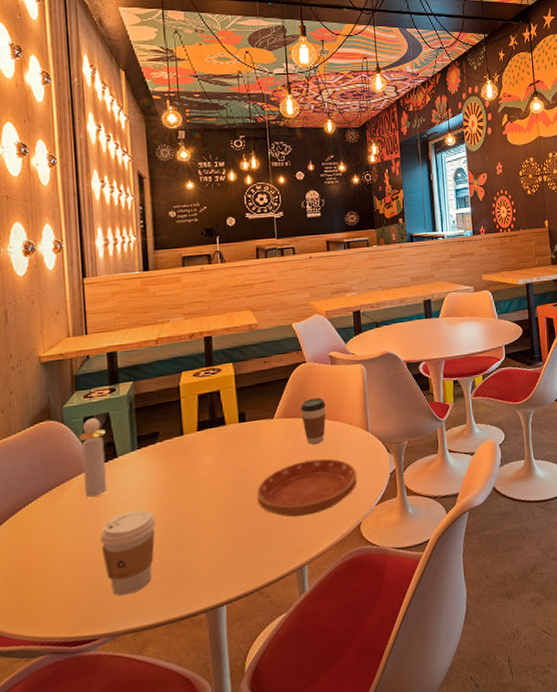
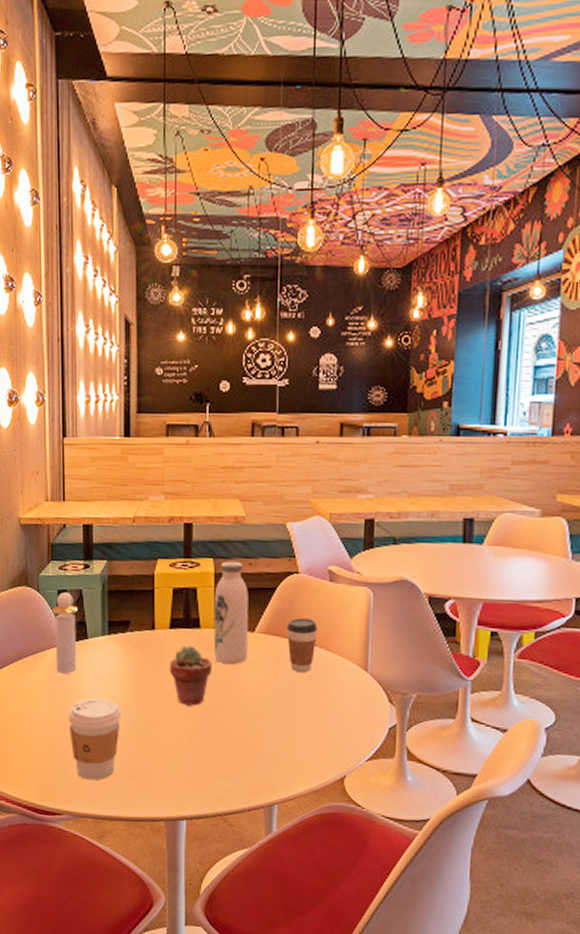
potted succulent: none [199,441,240,498] -> present [169,645,213,706]
water bottle: none [236,361,269,451] -> present [213,561,248,664]
saucer: present [256,458,357,517] -> none [227,688,347,752]

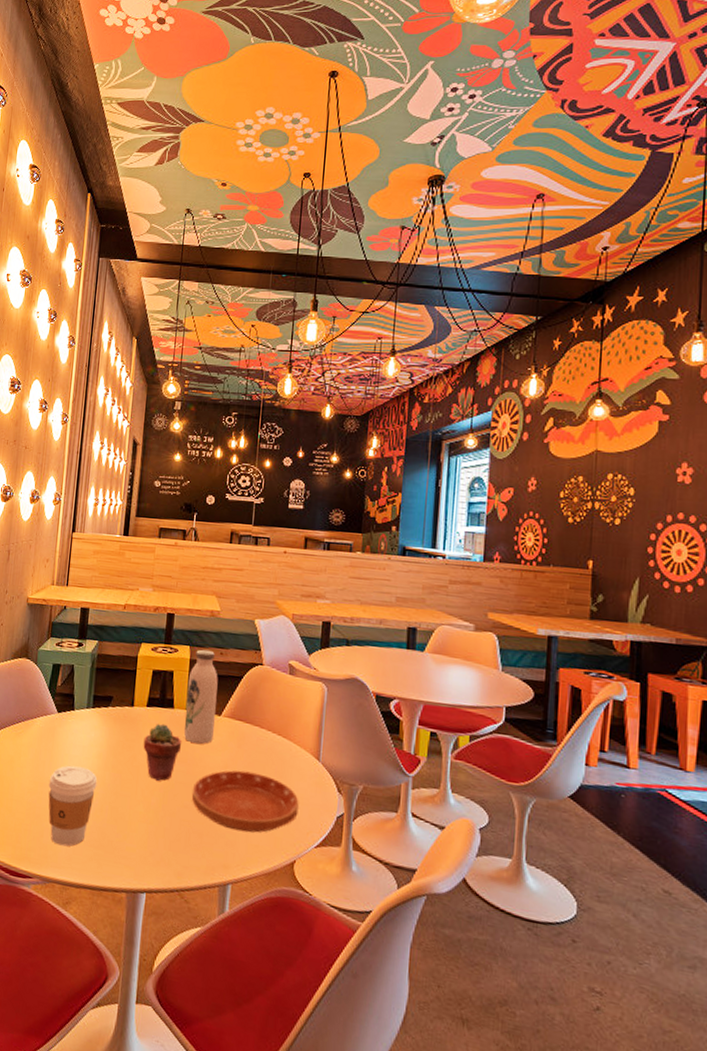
perfume bottle: present [52,592,78,674] -> none [43,666,69,742]
saucer: none [227,688,347,752] -> present [191,770,299,833]
coffee cup: present [287,618,318,673] -> none [249,705,277,758]

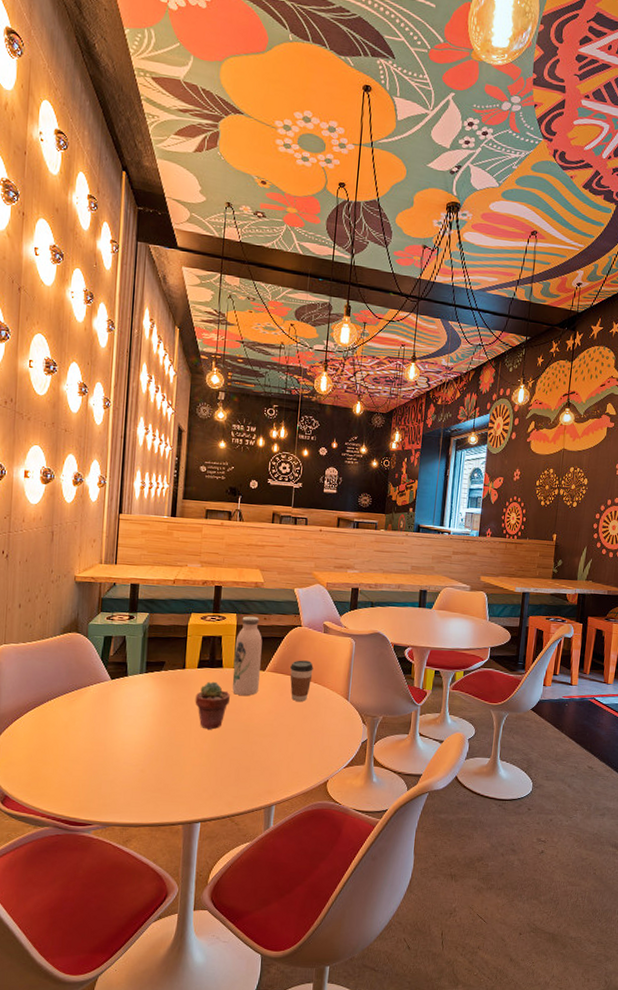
coffee cup: present [48,765,97,847] -> none [104,724,153,794]
saucer: present [191,770,299,833] -> none [240,714,332,763]
coffee cup: none [249,705,277,758] -> present [290,660,314,702]

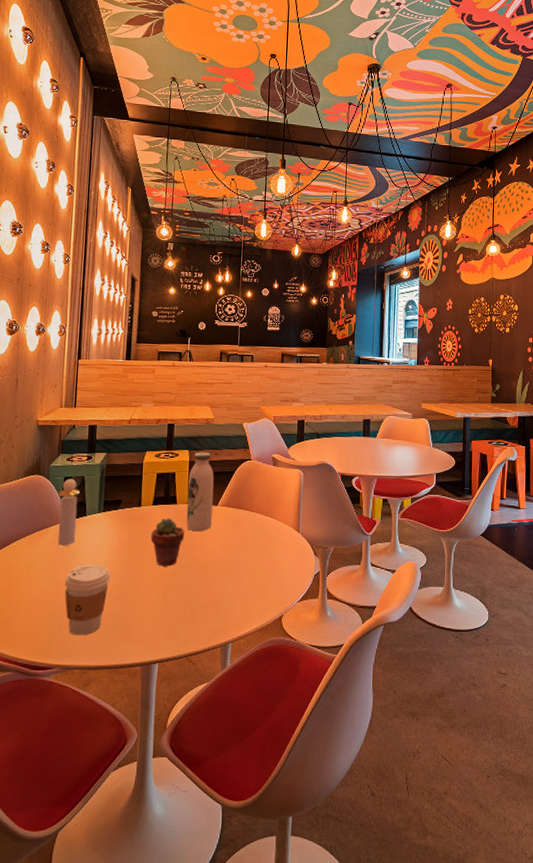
perfume bottle: none [97,638,121,706] -> present [57,479,80,546]
coffee cup: none [104,724,153,794] -> present [64,564,110,636]
coffee cup: present [290,660,314,702] -> none [241,493,264,536]

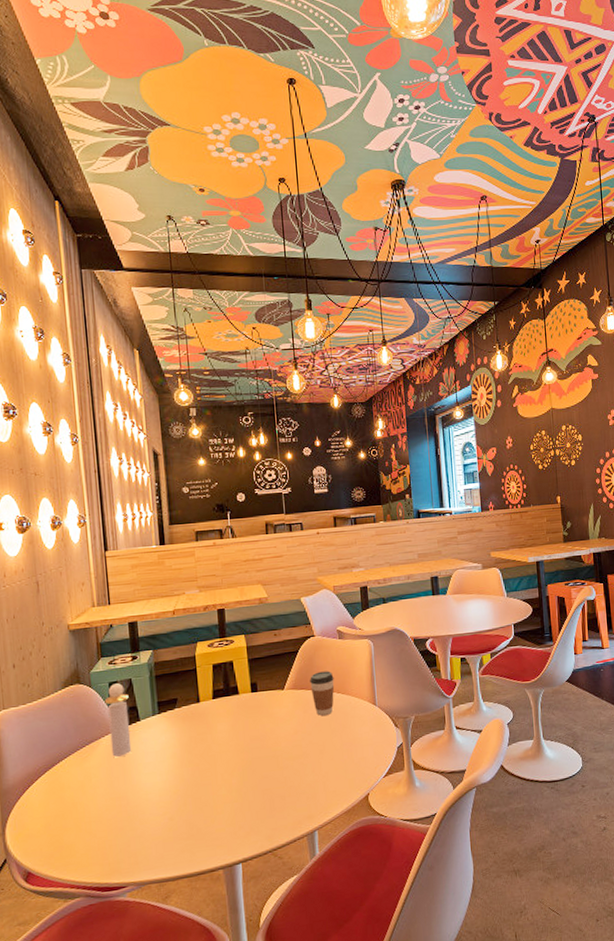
coffee cup: present [64,564,110,636] -> none [126,770,177,849]
potted succulent: present [151,518,185,567] -> none [215,710,252,763]
water bottle: present [186,452,214,531] -> none [248,634,280,720]
coffee cup: none [241,493,264,536] -> present [310,671,335,716]

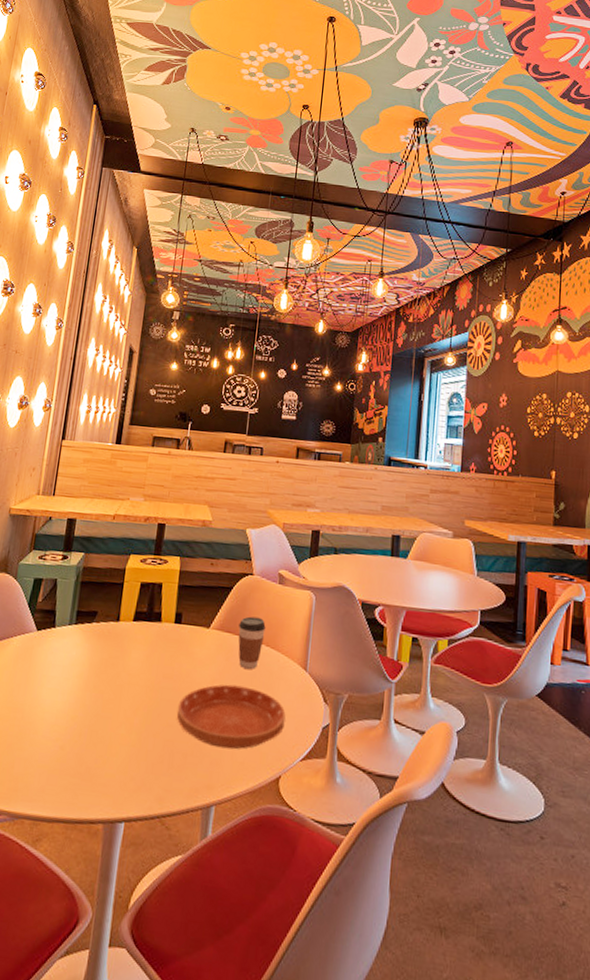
perfume bottle: present [104,683,132,757] -> none [19,581,51,663]
saucer: none [268,730,365,785] -> present [177,684,286,750]

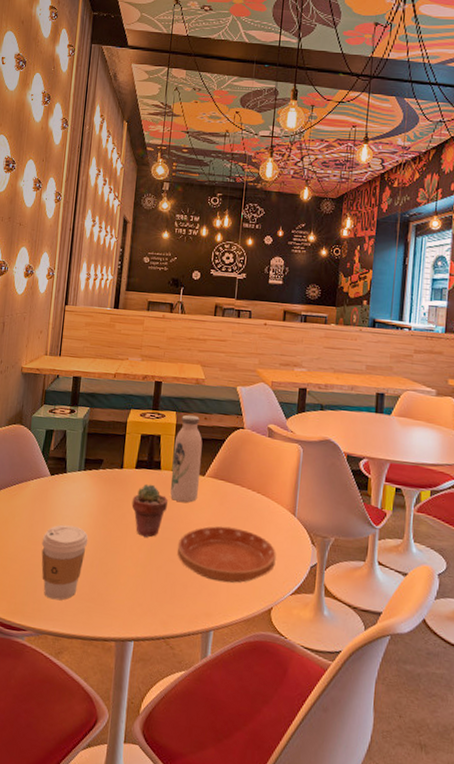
coffee cup: none [21,687,77,777] -> present [41,524,88,600]
potted succulent: none [127,638,169,700] -> present [132,483,169,537]
water bottle: none [170,560,208,659] -> present [170,414,203,503]
coffee cup: present [238,616,266,670] -> none [231,466,257,514]

